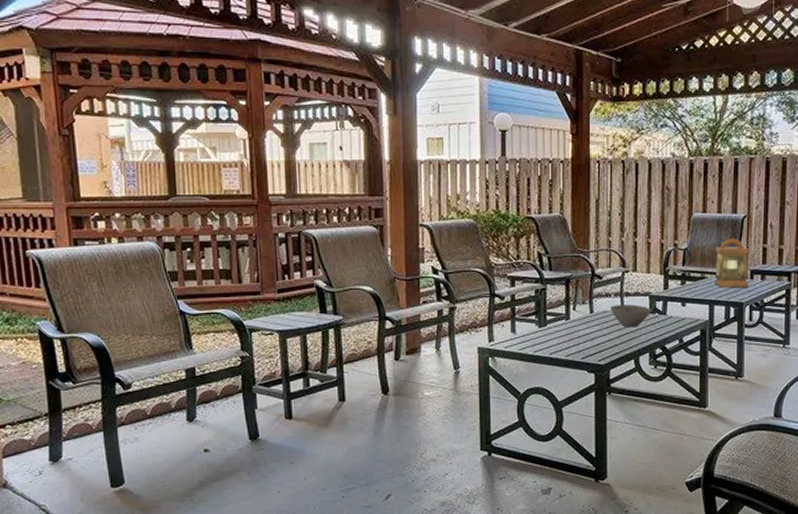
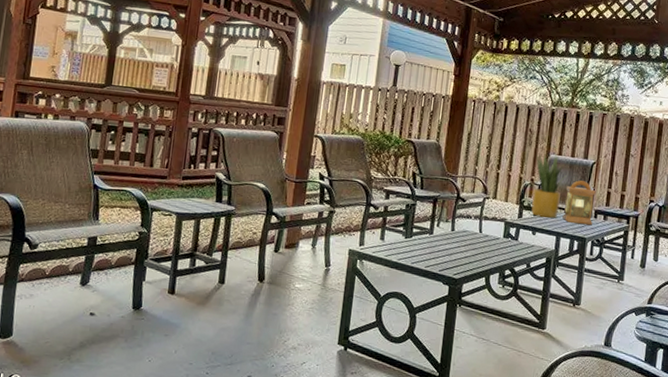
bowl: present [609,305,651,327] -> none [469,226,505,248]
planter: none [677,212,714,286] -> present [531,154,566,219]

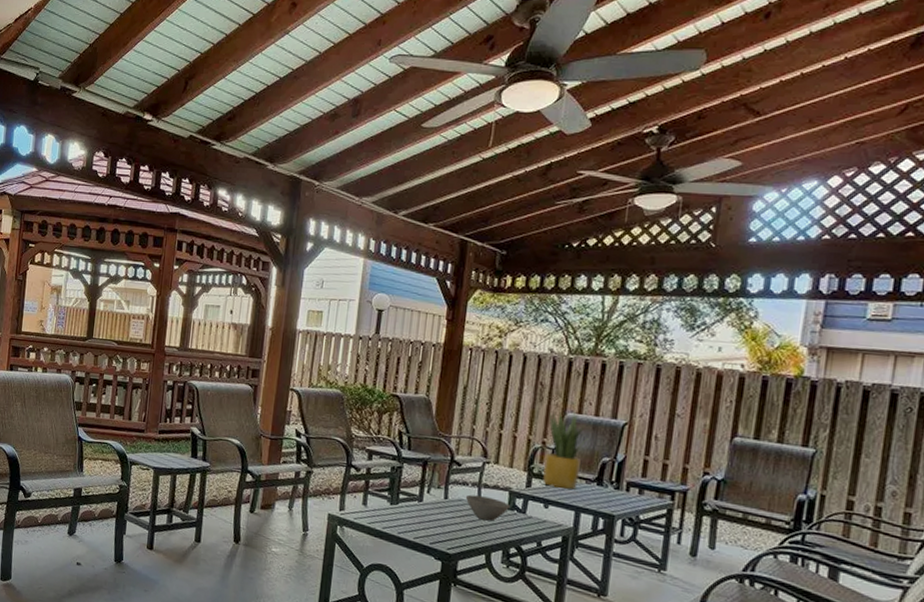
bowl: none [469,226,505,248] -> present [465,494,510,522]
lantern: present [562,180,596,226] -> none [583,444,628,501]

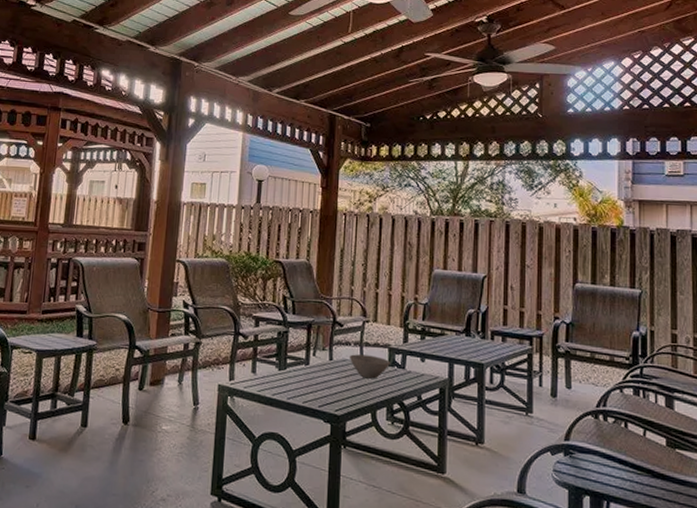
planter: present [543,412,588,490] -> none [418,268,454,343]

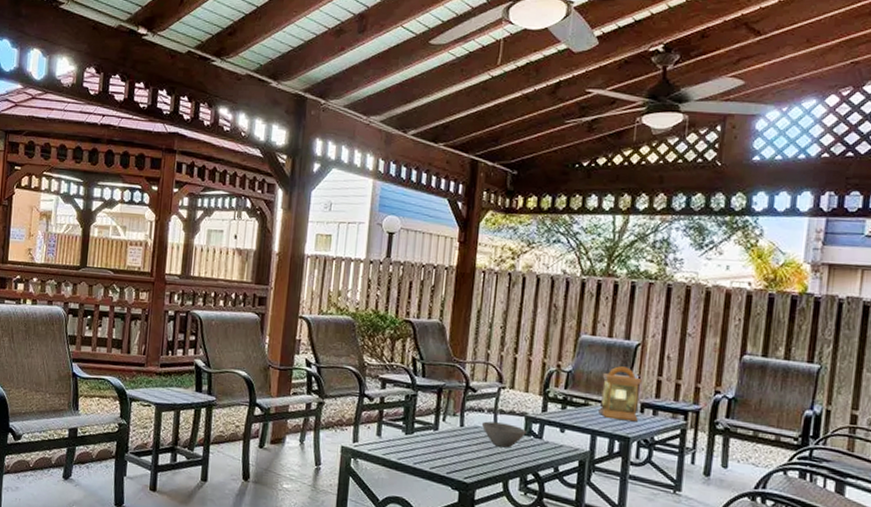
lantern: none [454,297,490,349] -> present [598,366,642,422]

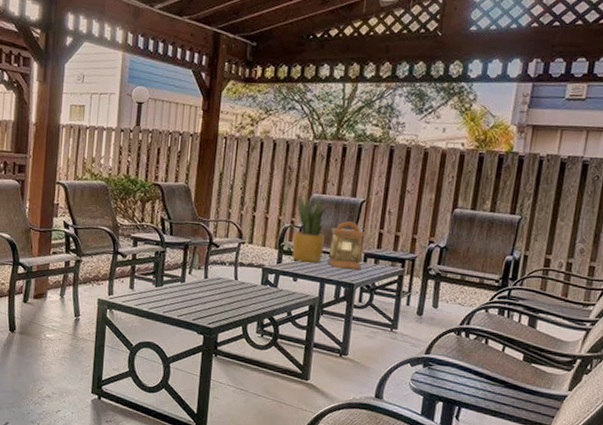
bowl: present [481,421,526,448] -> none [223,273,263,296]
planter: none [558,334,602,414] -> present [292,193,331,264]

